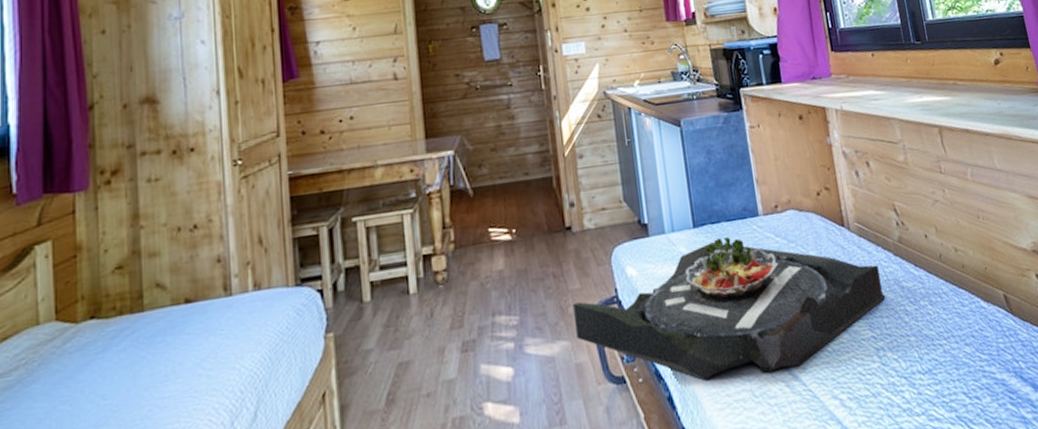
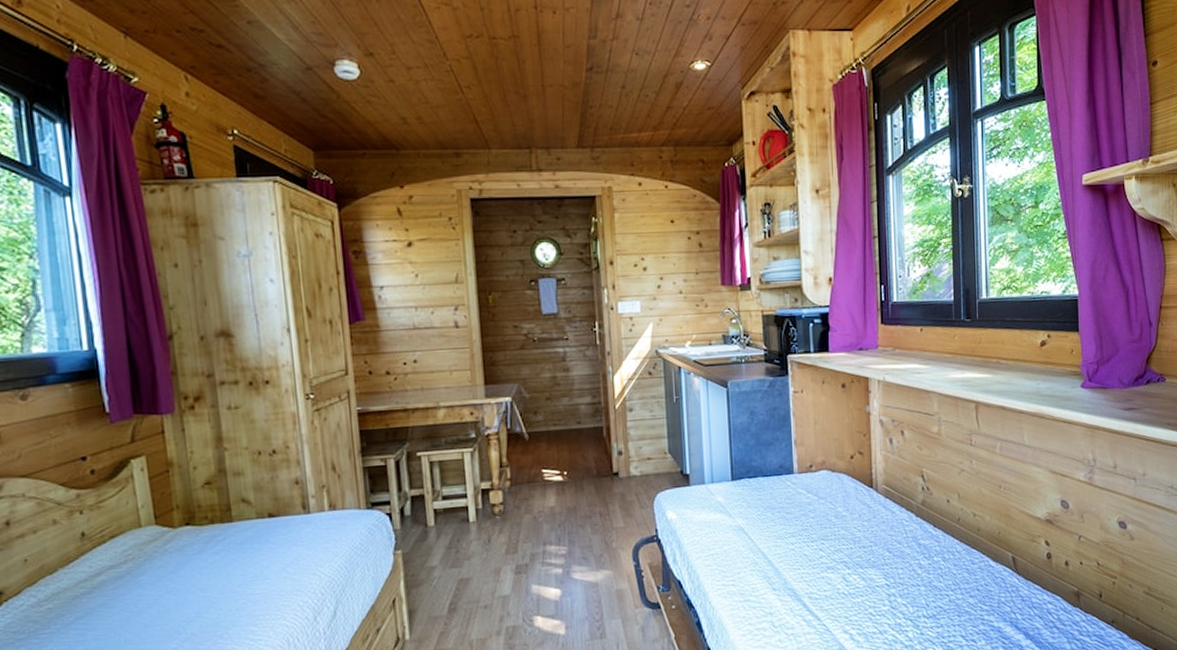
serving tray: present [573,237,886,380] -> none [617,491,903,610]

